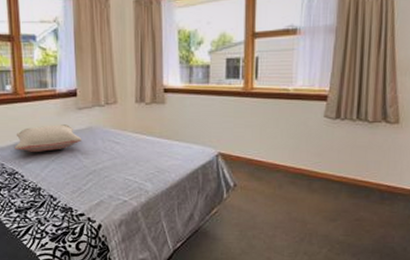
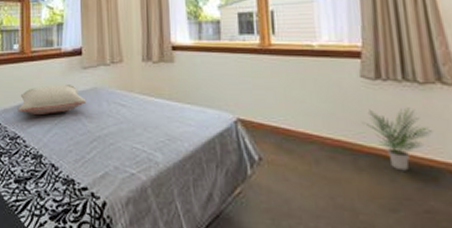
potted plant: none [320,142,373,191] -> present [363,107,433,171]

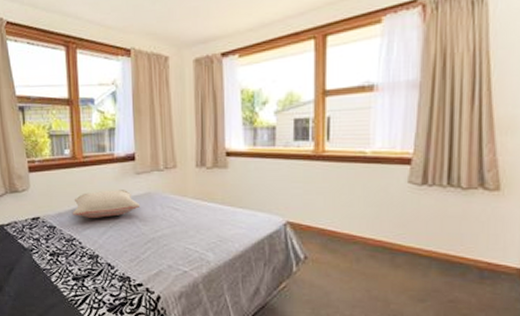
potted plant: present [363,107,433,171] -> none [405,211,468,267]

